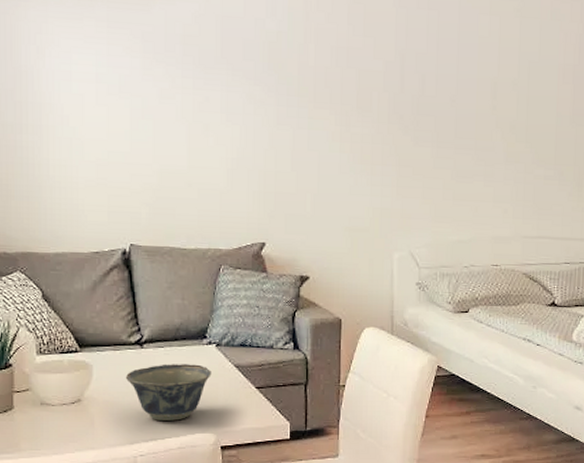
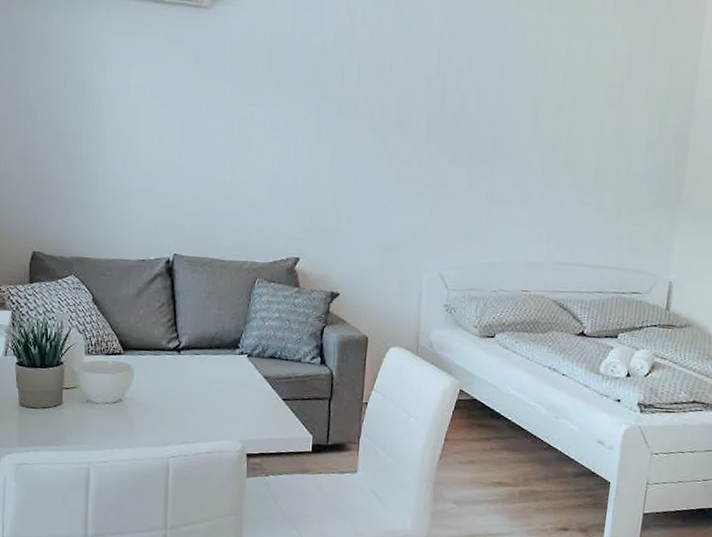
bowl: present [125,364,212,421] -> none [162,370,242,426]

